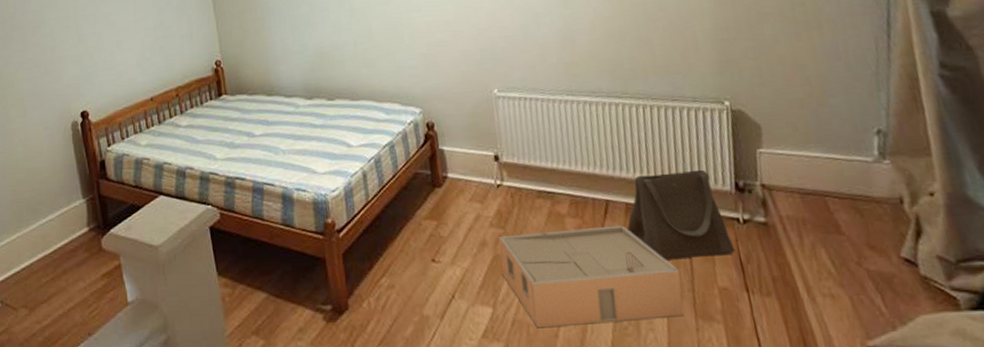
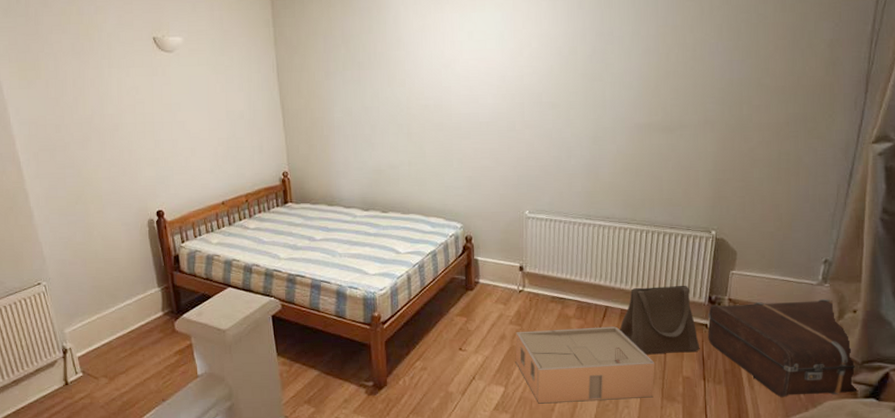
suitcase: none [737,179,960,311] -> present [707,298,858,397]

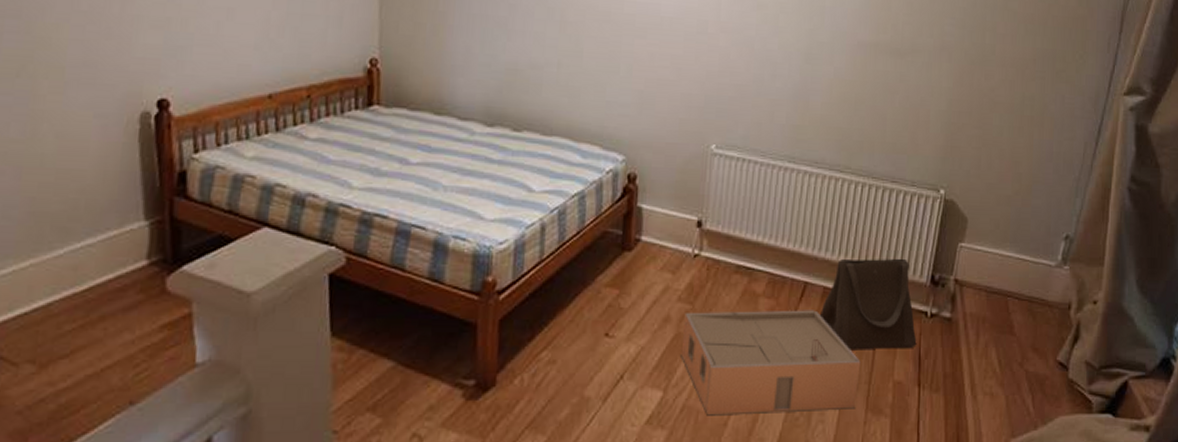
suitcase: present [707,298,858,397] -> none [927,284,1093,410]

